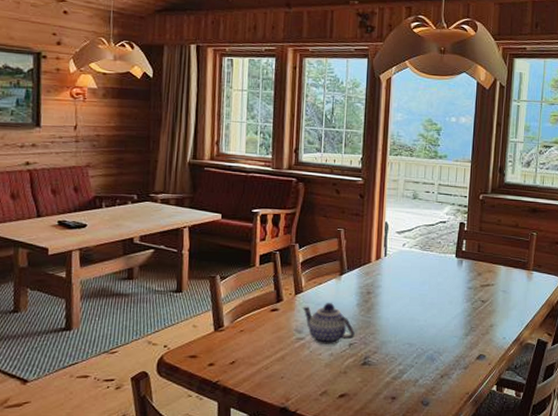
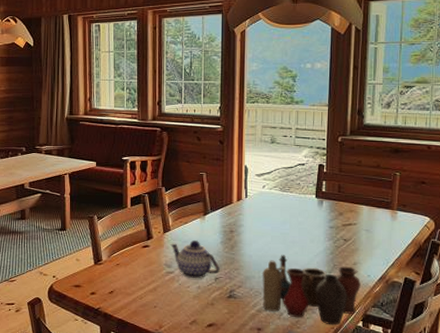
vase: none [398,317,496,391] -> present [261,255,361,326]

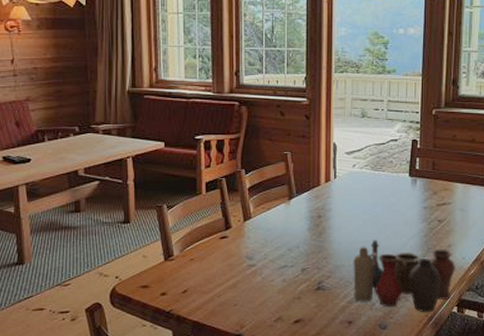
teapot: present [169,239,220,279] -> none [251,227,307,271]

